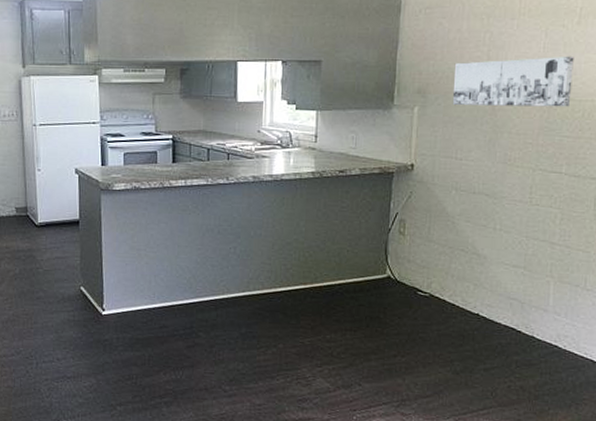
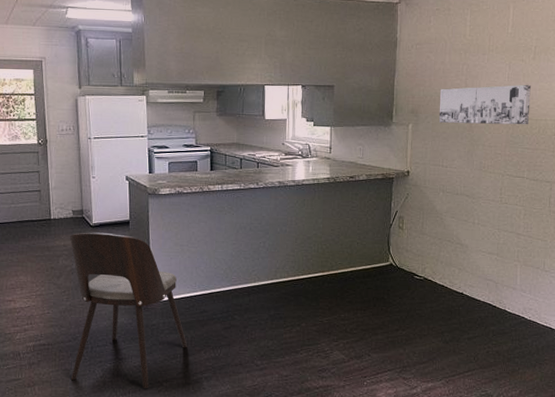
dining chair: none [12,232,145,413] -> present [69,232,188,389]

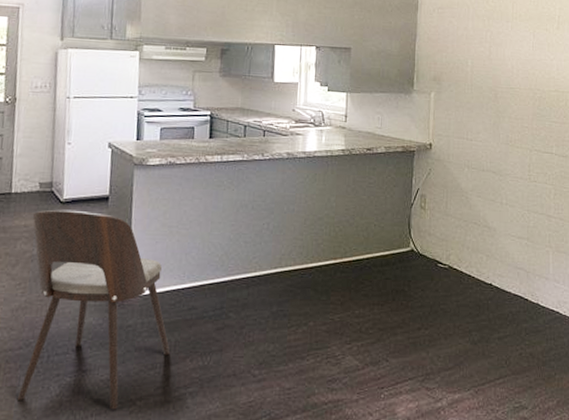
wall art: present [438,84,531,125] -> none [462,54,556,97]

